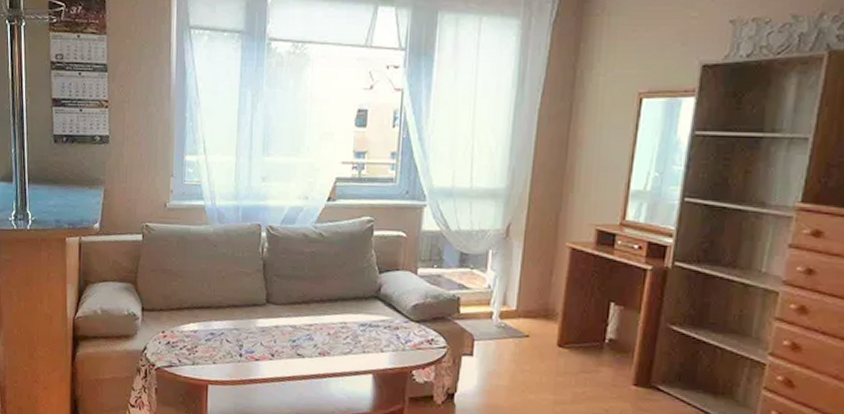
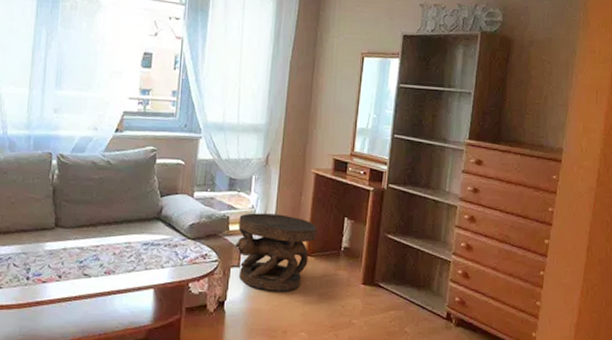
side table: none [465,293,571,388] -> present [233,213,316,292]

